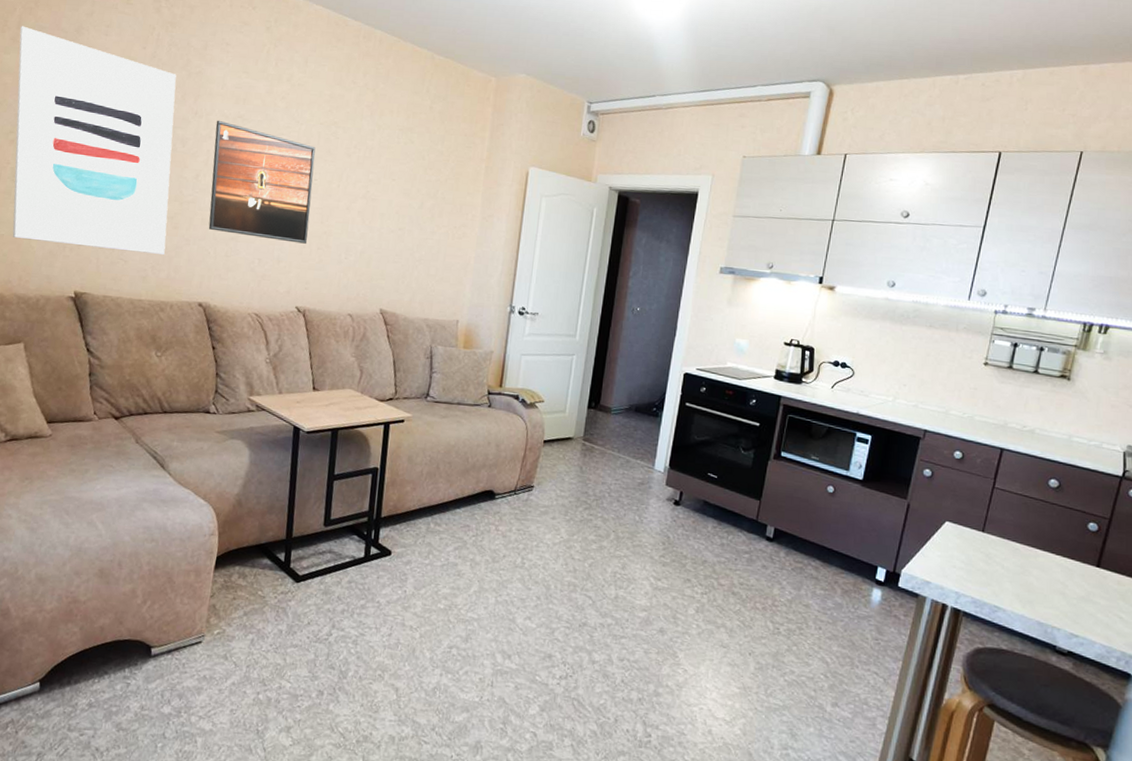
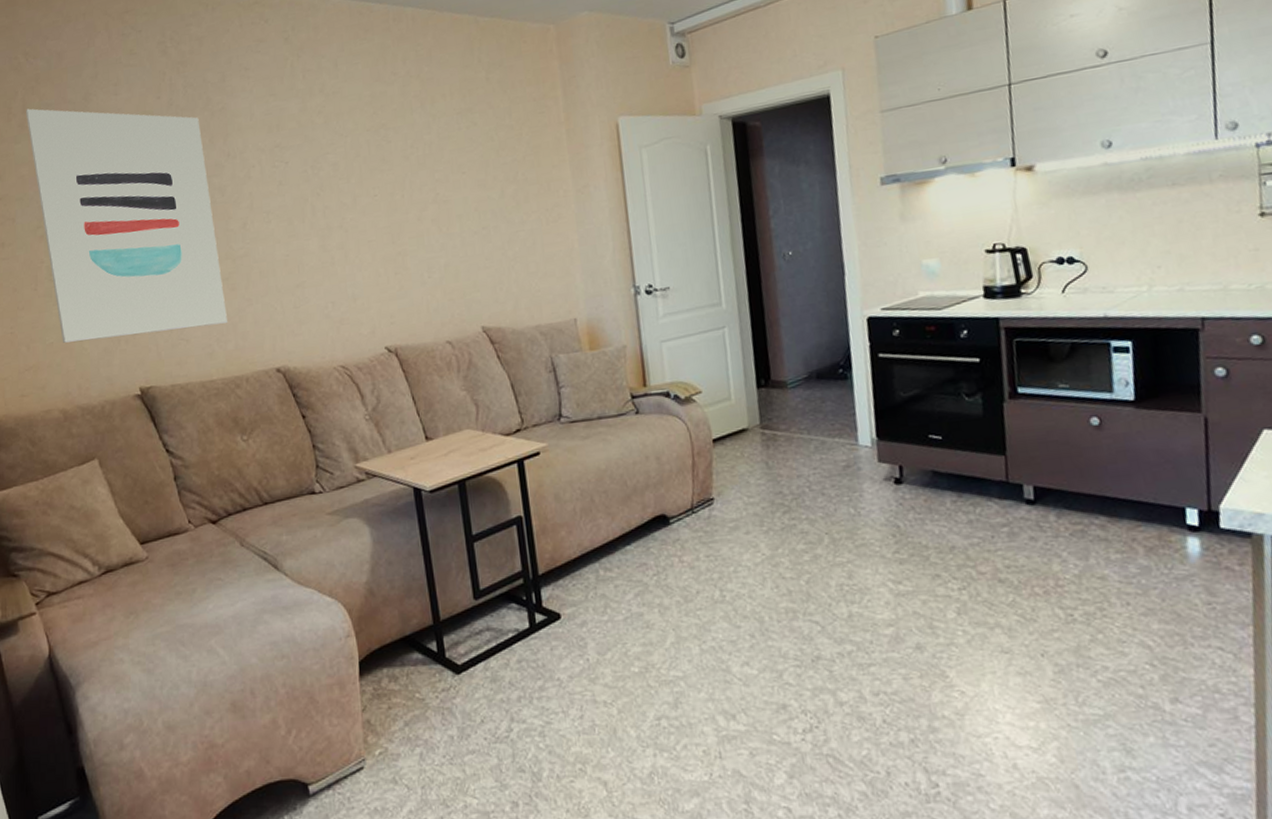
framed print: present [208,120,316,244] -> none [252,156,382,283]

